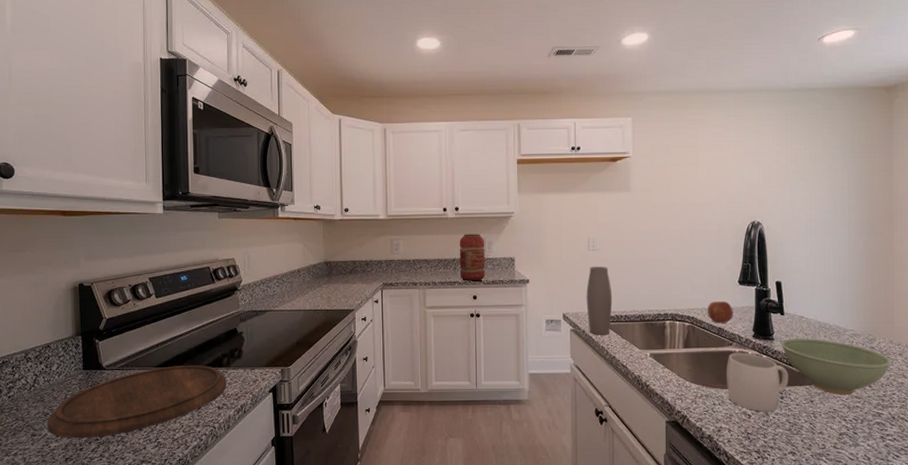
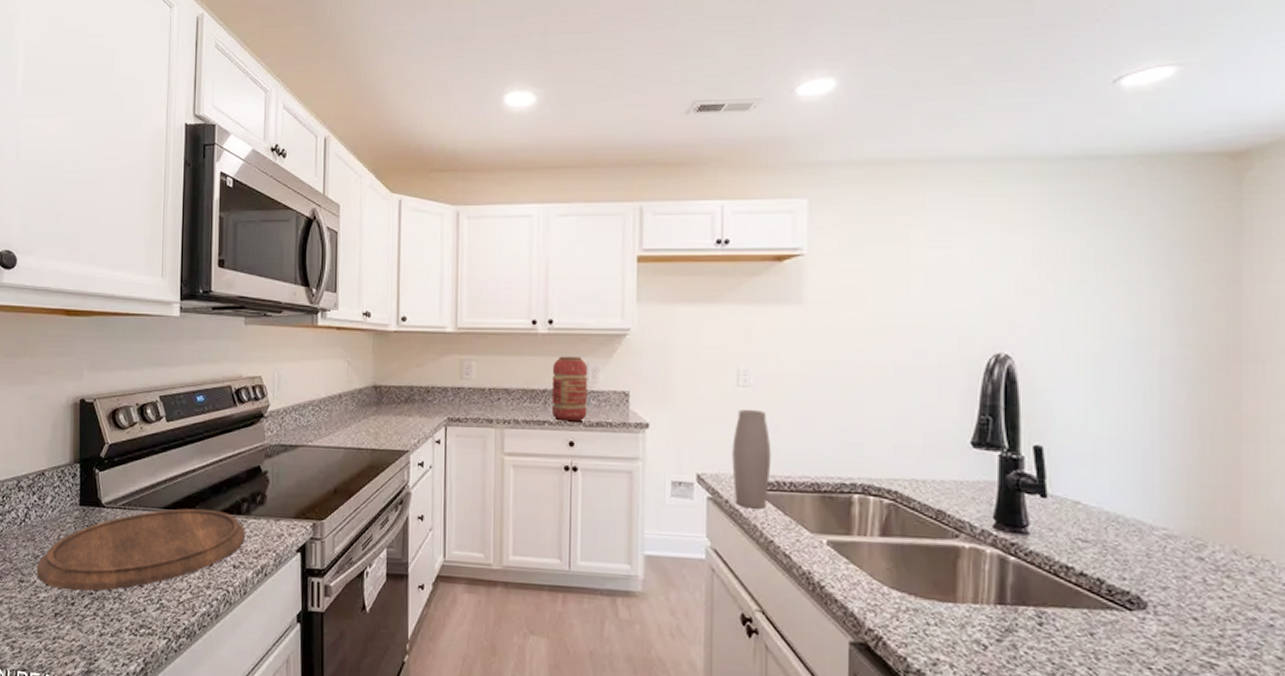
fruit: present [707,301,733,323] -> none [918,470,962,504]
mug: present [726,352,789,412] -> none [947,549,1053,644]
bowl: present [781,338,893,396] -> none [1040,533,1237,631]

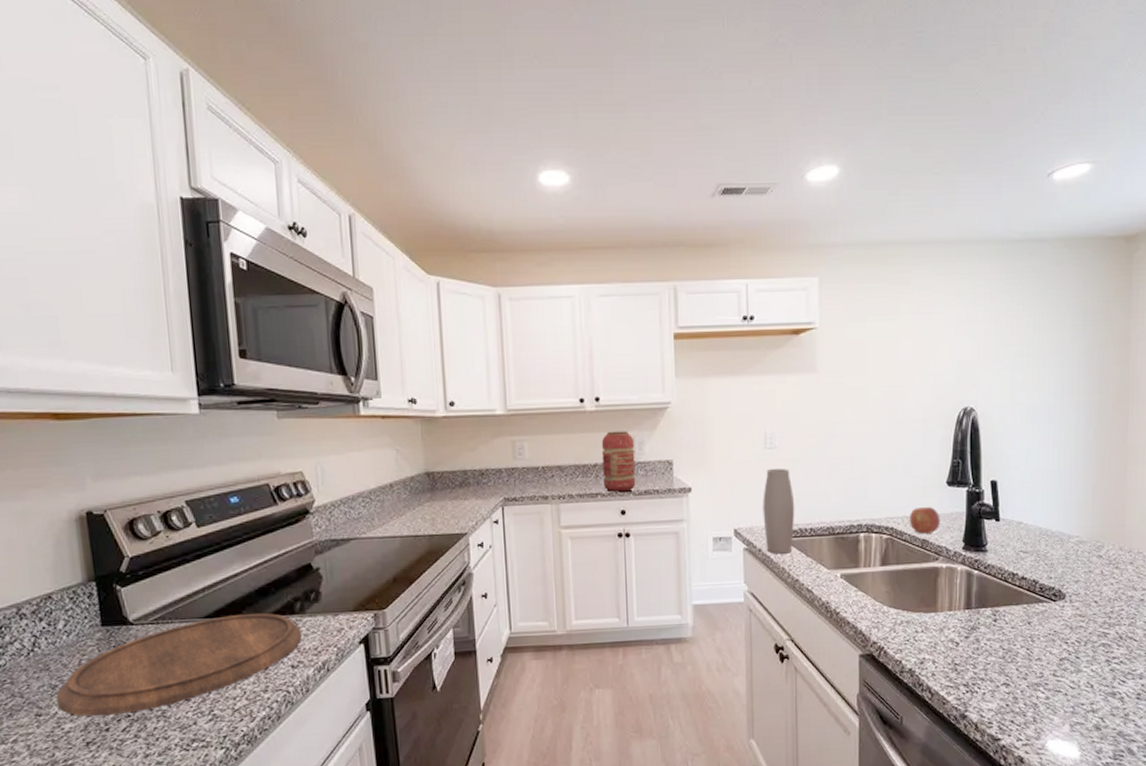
fruit: none [918,470,962,504] -> present [909,507,940,534]

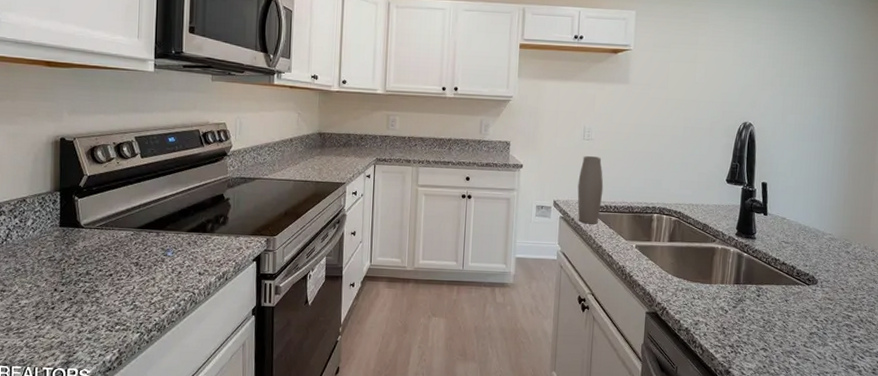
cutting board: present [57,612,302,717] -> none [19,228,210,298]
canister: present [601,431,636,493] -> none [454,114,482,163]
fruit: present [909,507,940,534] -> none [693,198,719,220]

